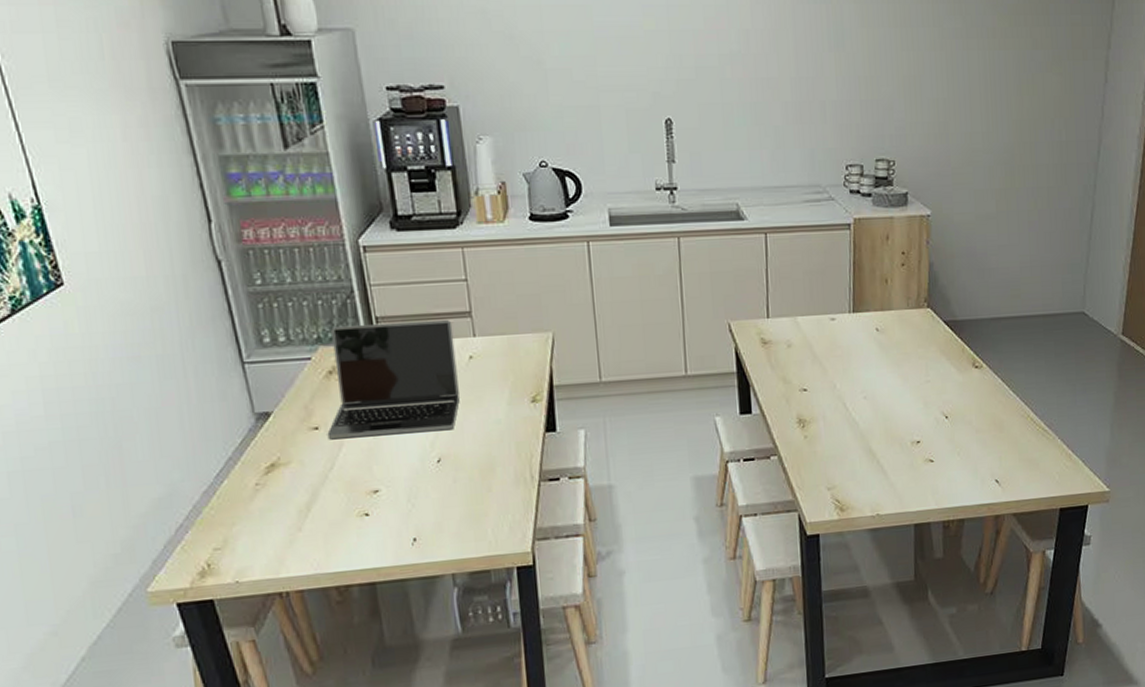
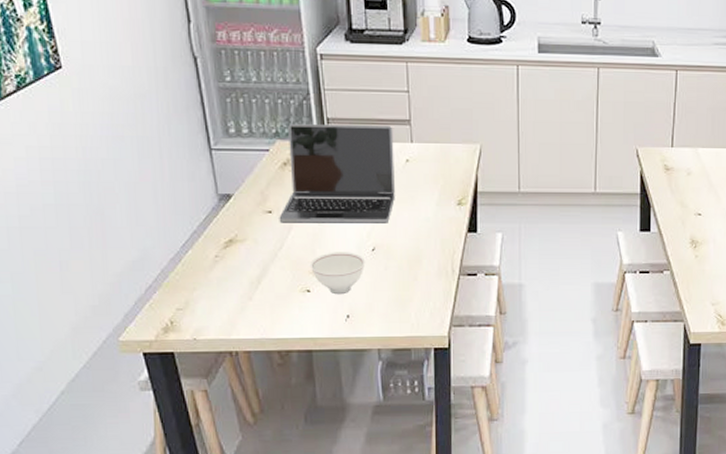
bowl: none [366,466,431,516] -> present [309,252,366,295]

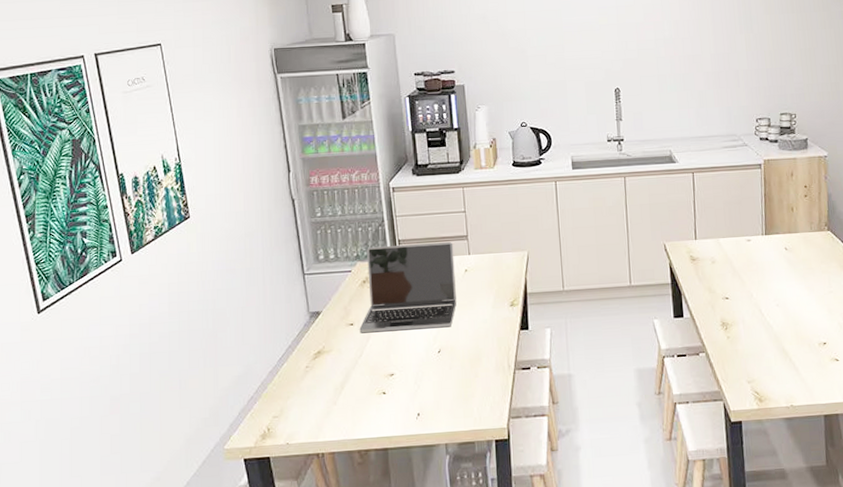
bowl: present [309,252,366,295] -> none [385,355,433,395]

